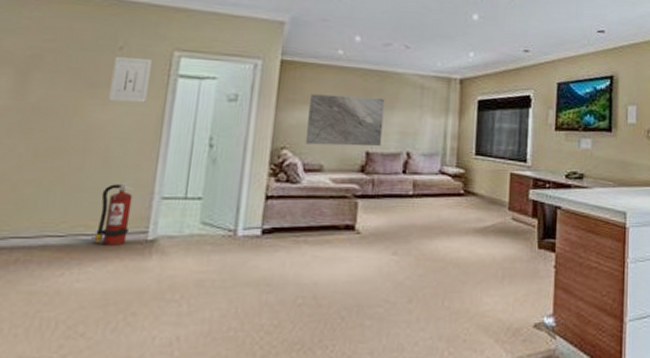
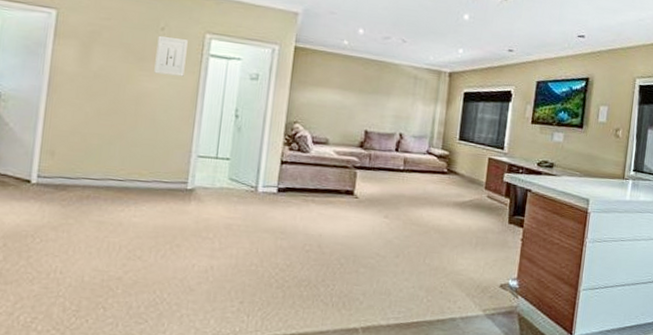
fire extinguisher: present [95,180,135,246] -> none [146,140,177,192]
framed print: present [304,94,385,147] -> none [313,78,383,127]

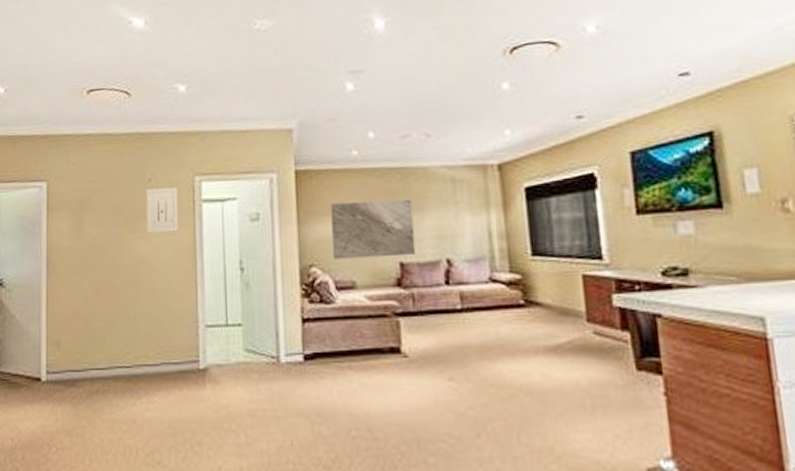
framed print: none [313,78,383,127] -> present [329,198,416,260]

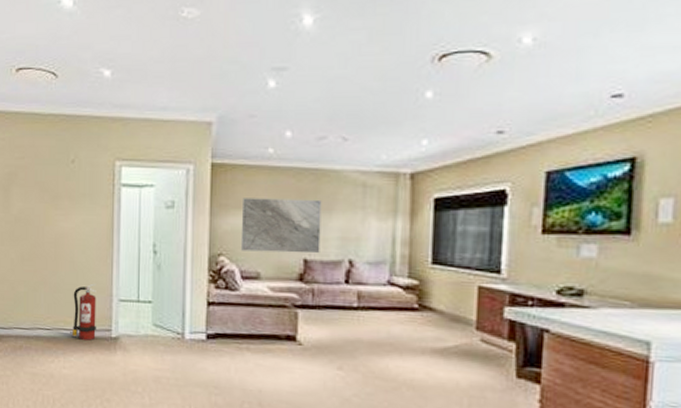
wall art: present [146,187,178,233] -> none [69,169,98,212]
fire extinguisher: none [155,309,182,375] -> present [73,283,97,341]

